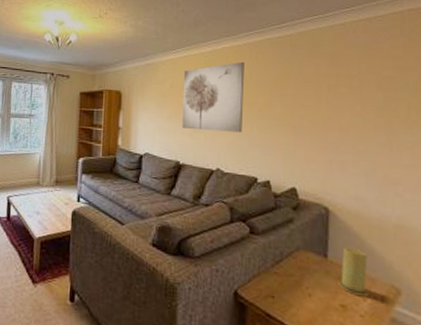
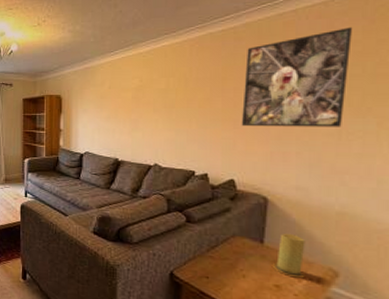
wall art: present [182,61,245,132] -> none [121,58,184,129]
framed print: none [300,43,395,138] -> present [241,27,353,127]

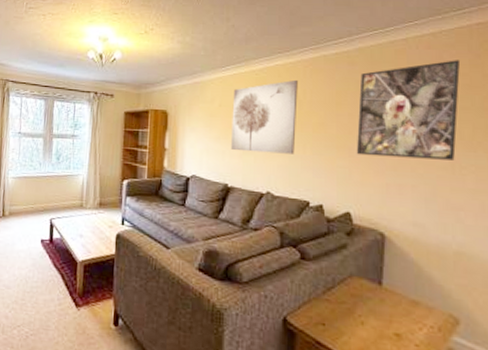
wall art: none [121,58,184,129] -> present [231,79,298,154]
candle: present [273,233,305,278] -> none [392,273,426,326]

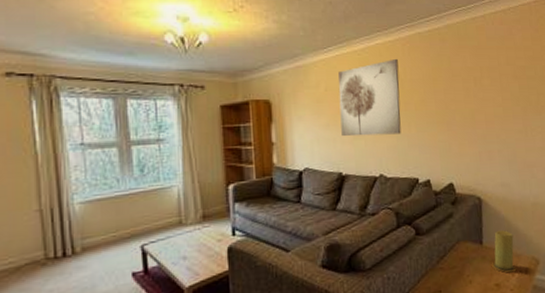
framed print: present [356,60,461,161] -> none [451,34,527,128]
candle: none [392,273,426,326] -> present [492,229,517,273]

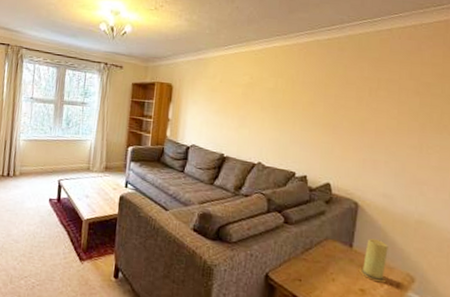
wall art: present [338,58,401,137] -> none [229,61,293,129]

